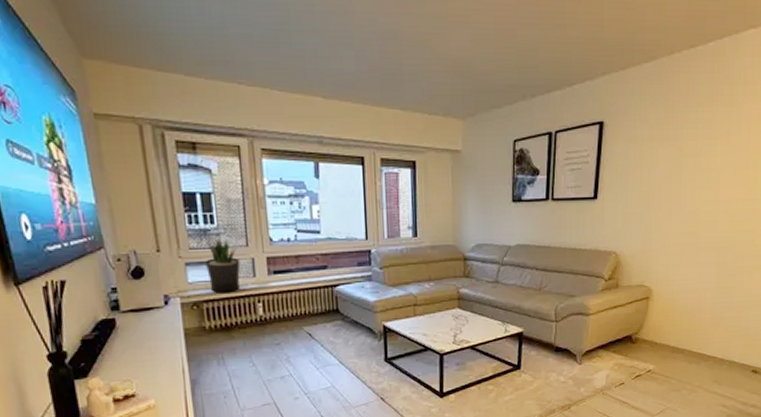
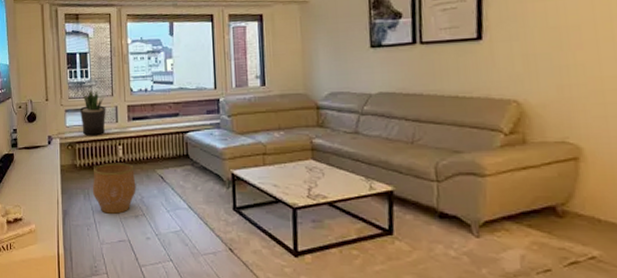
basket: none [227,321,281,378] -> present [92,163,136,214]

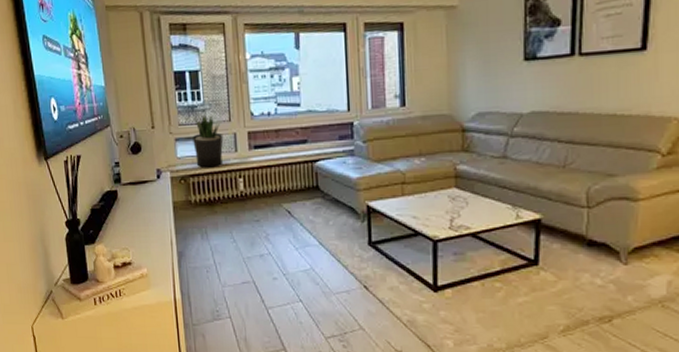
basket: present [92,163,136,214] -> none [210,197,261,254]

